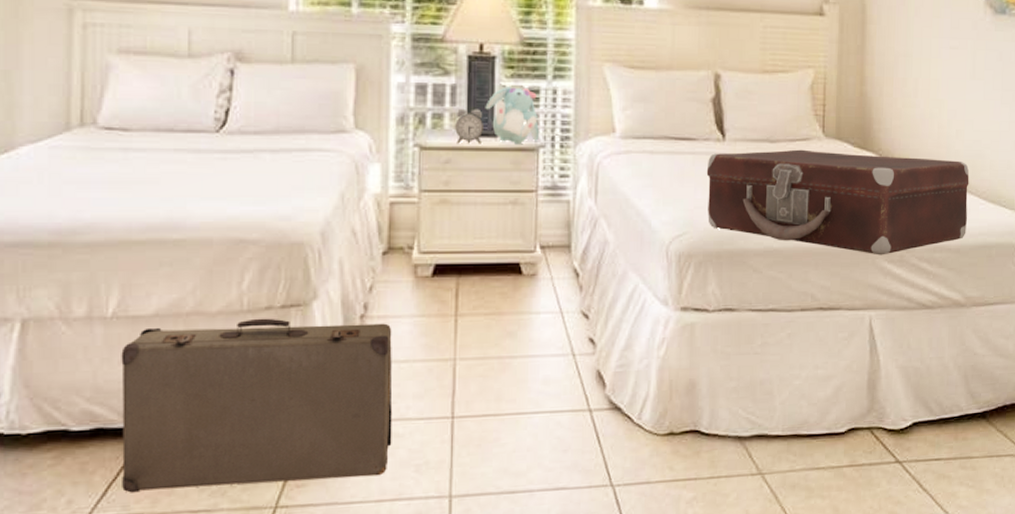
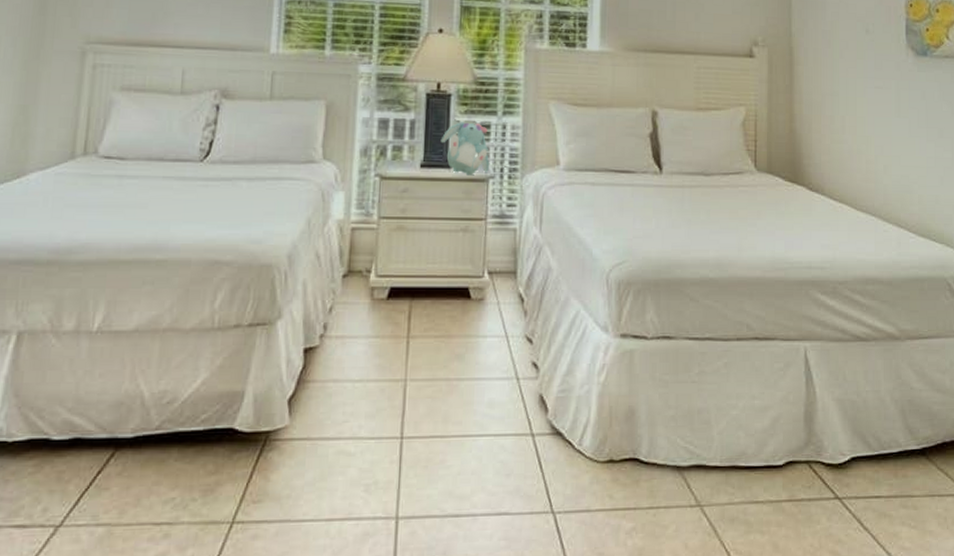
suitcase: present [121,318,393,493] -> none [93,335,349,503]
alarm clock: present [455,108,483,144] -> none [413,141,438,175]
suitcase: present [706,149,970,256] -> none [644,182,899,287]

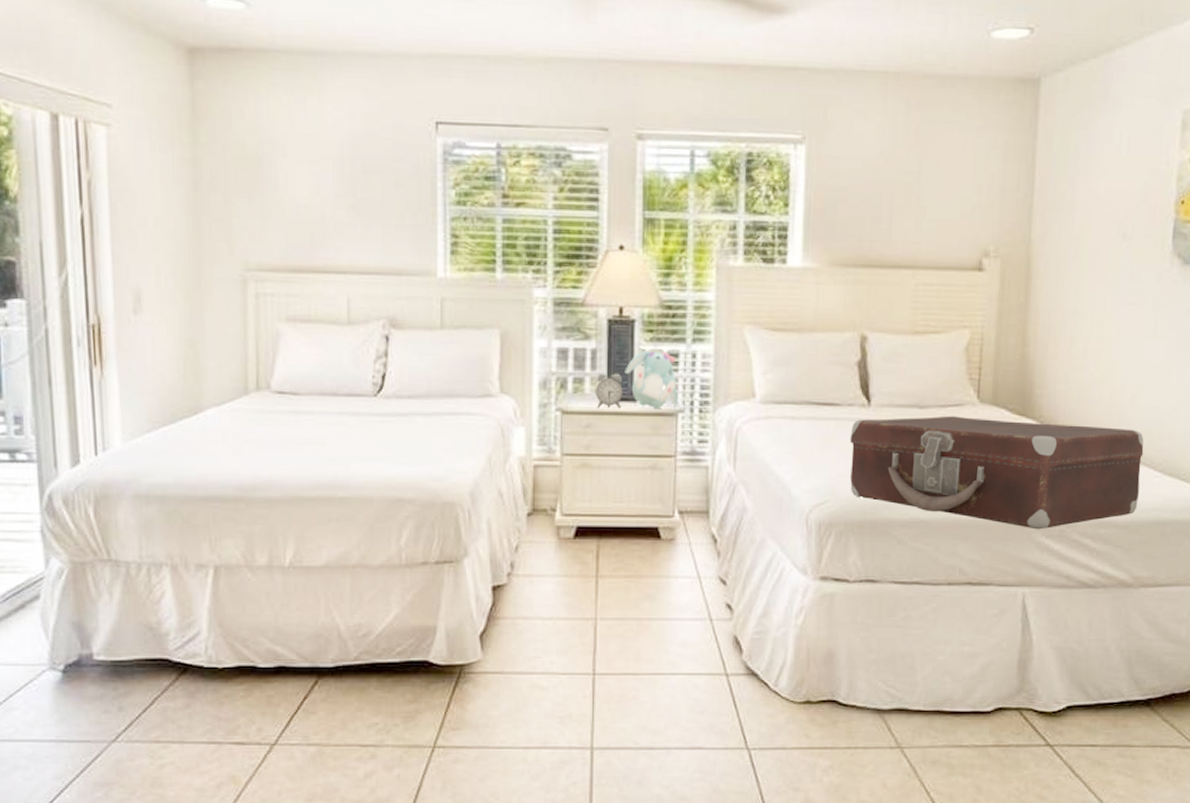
alarm clock: none [413,141,438,175] -> present [596,373,623,409]
suitcase: none [644,182,899,287] -> present [849,415,1144,530]

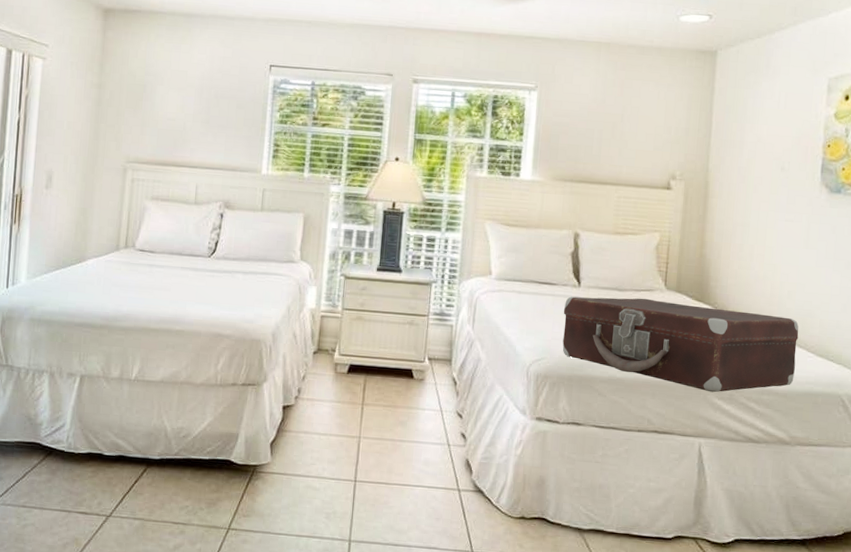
alarm clock: present [596,373,623,409] -> none [371,250,392,277]
stuffed animal: present [624,351,678,410] -> none [394,235,433,280]

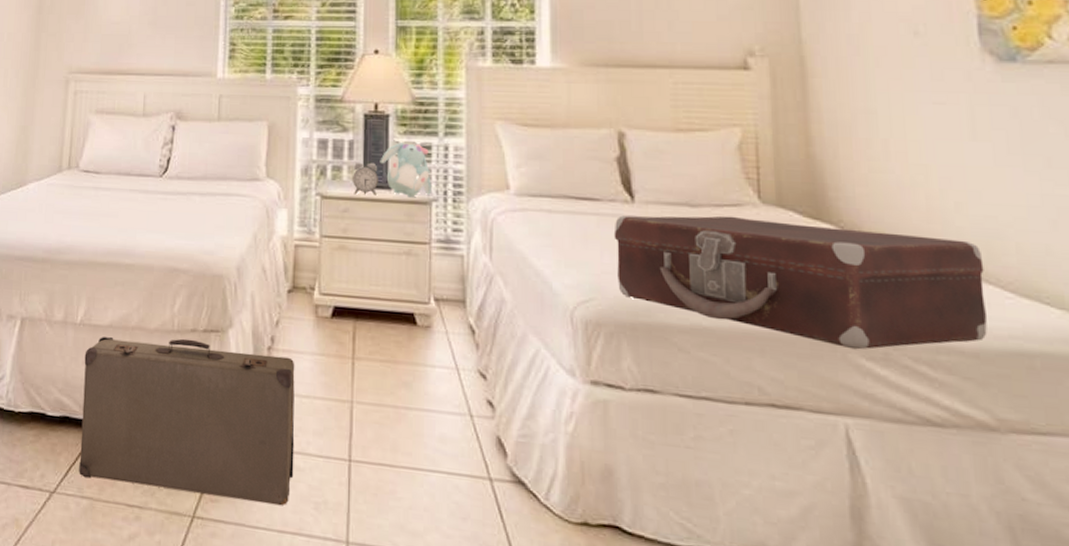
suitcase: none [132,390,317,517] -> present [79,337,295,506]
alarm clock: none [371,250,392,277] -> present [353,162,378,196]
stuffed animal: none [394,235,433,280] -> present [380,143,431,198]

